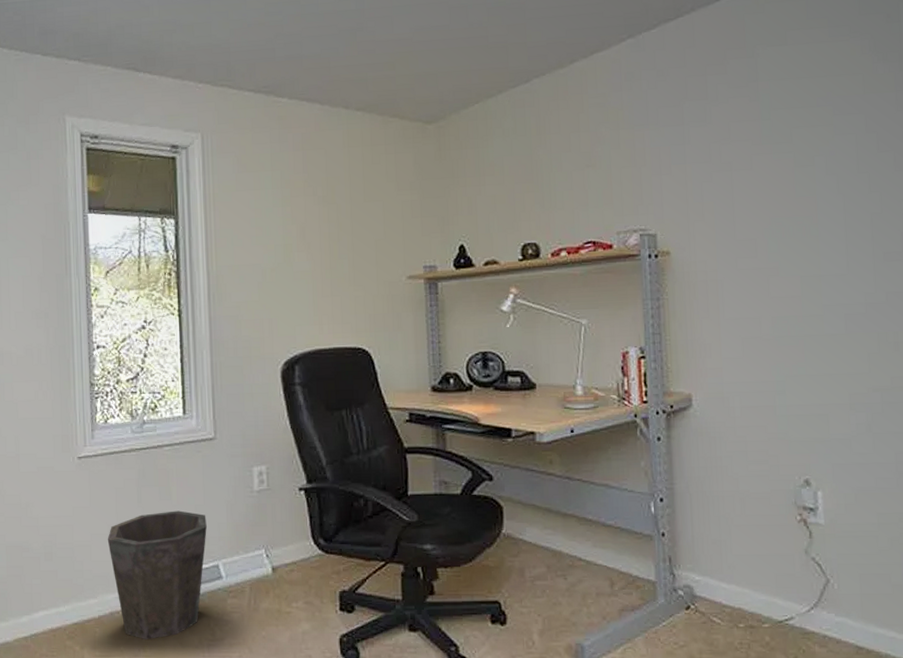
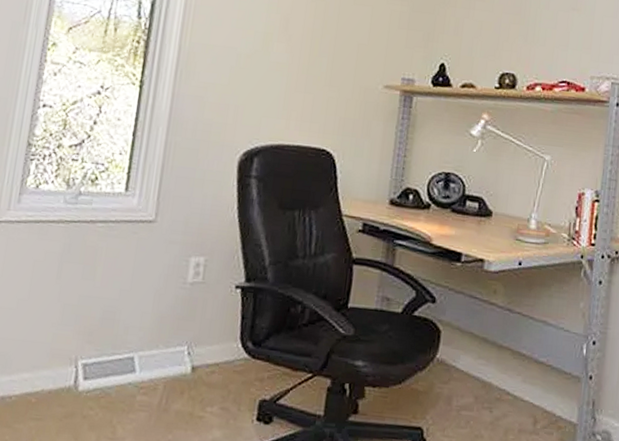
waste bin: present [107,510,207,639] -> none [13,292,130,431]

